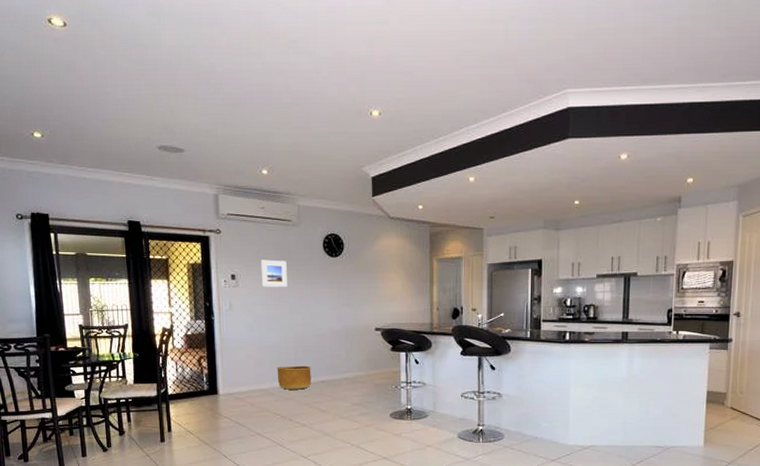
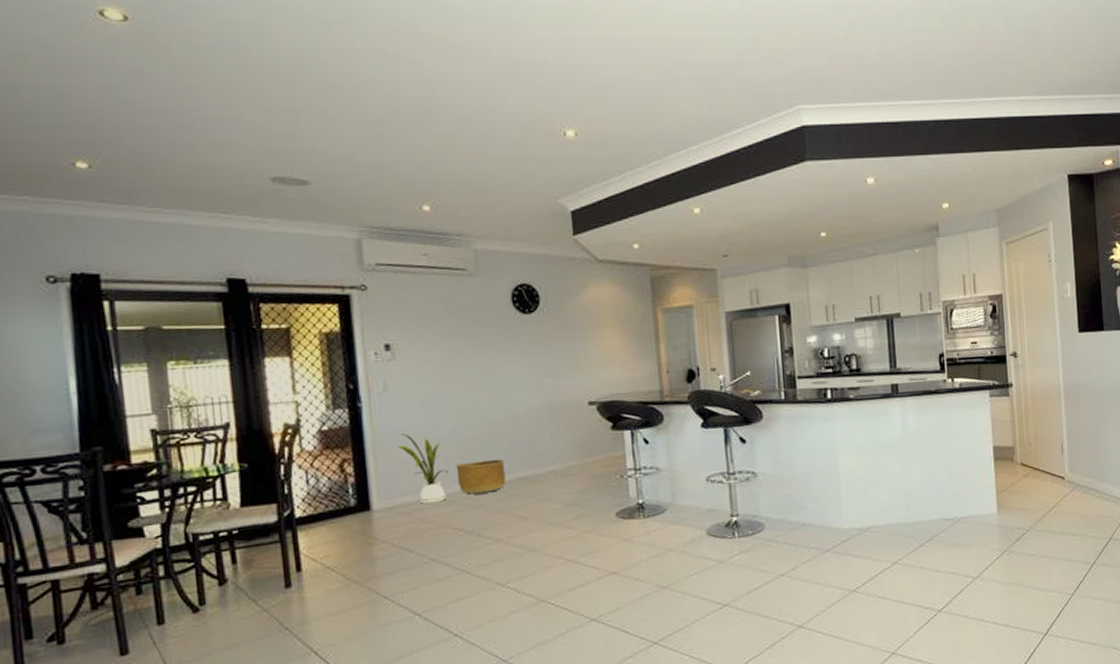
house plant: none [237,341,271,393] -> present [397,434,448,504]
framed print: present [261,259,287,287] -> none [426,321,465,358]

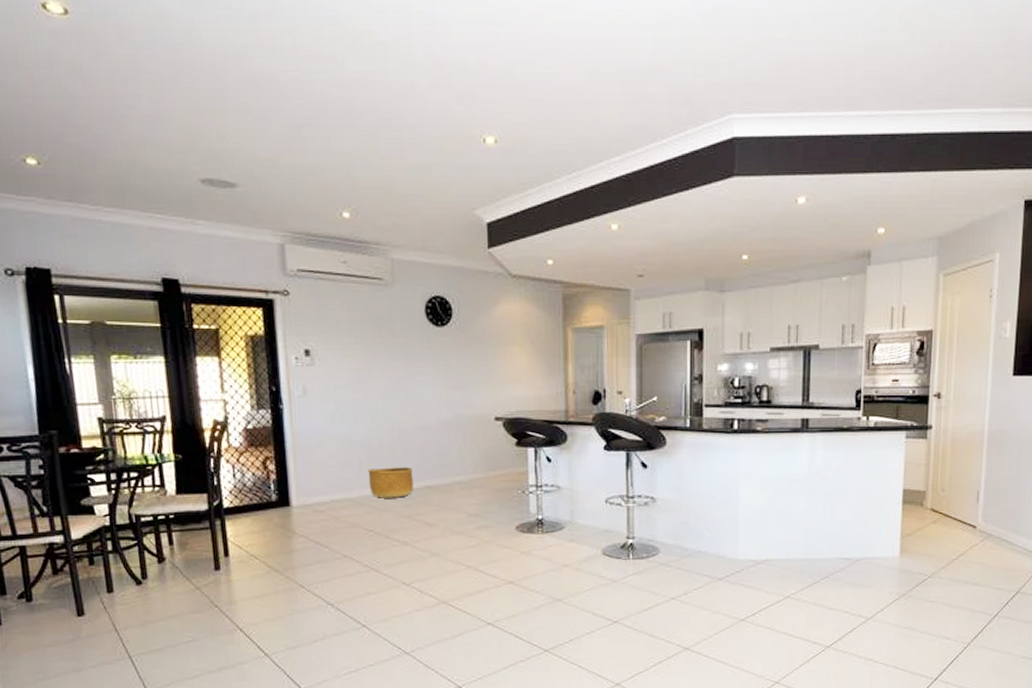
house plant: present [397,434,448,504] -> none [315,437,361,504]

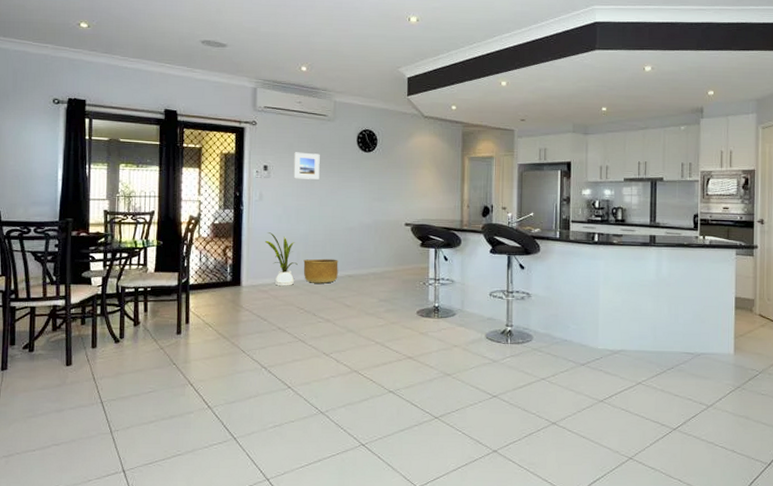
house plant: none [315,437,361,504] -> present [264,232,298,286]
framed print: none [343,330,380,366] -> present [293,152,320,180]

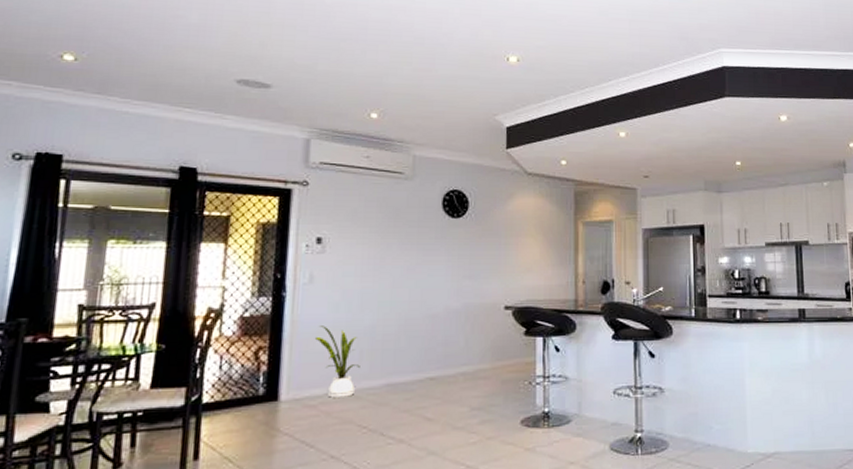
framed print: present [293,152,320,180] -> none [357,219,394,254]
basket: present [303,258,339,284] -> none [367,357,417,391]

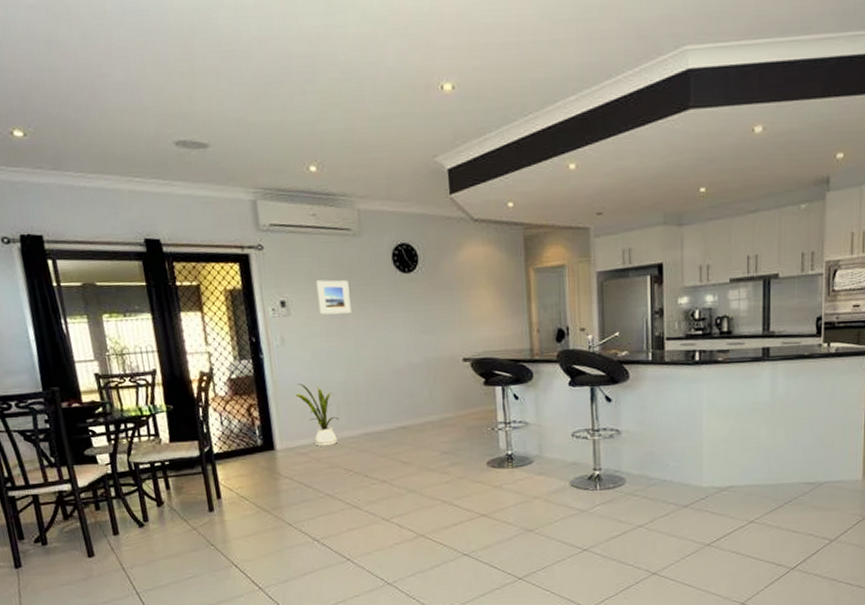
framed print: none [357,219,394,254] -> present [316,280,352,315]

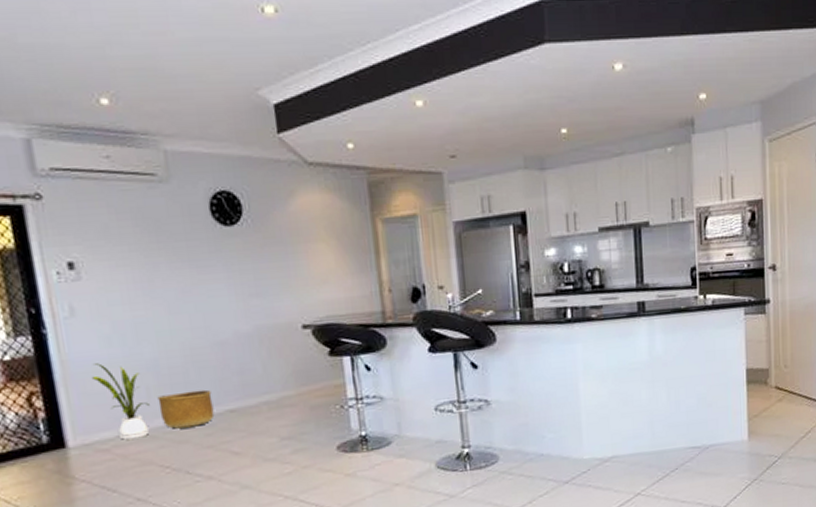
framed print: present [316,280,352,315] -> none [113,235,161,278]
basket: none [345,409,389,440] -> present [157,389,215,429]

